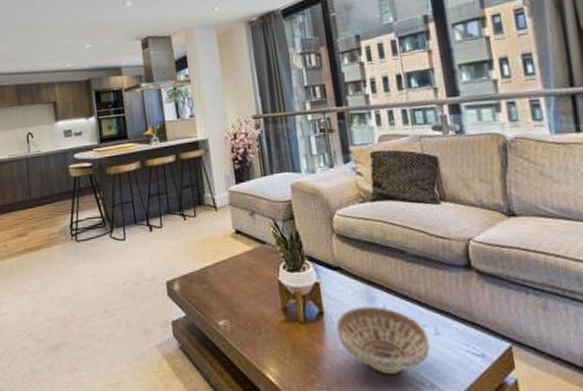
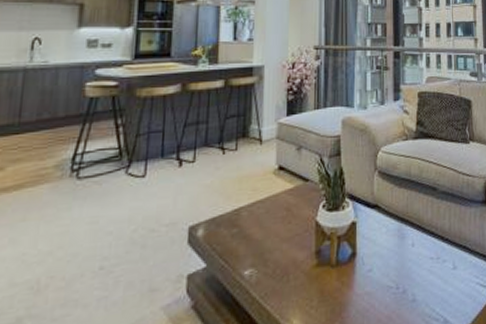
decorative bowl: present [335,306,430,374] -> none [366,244,447,314]

